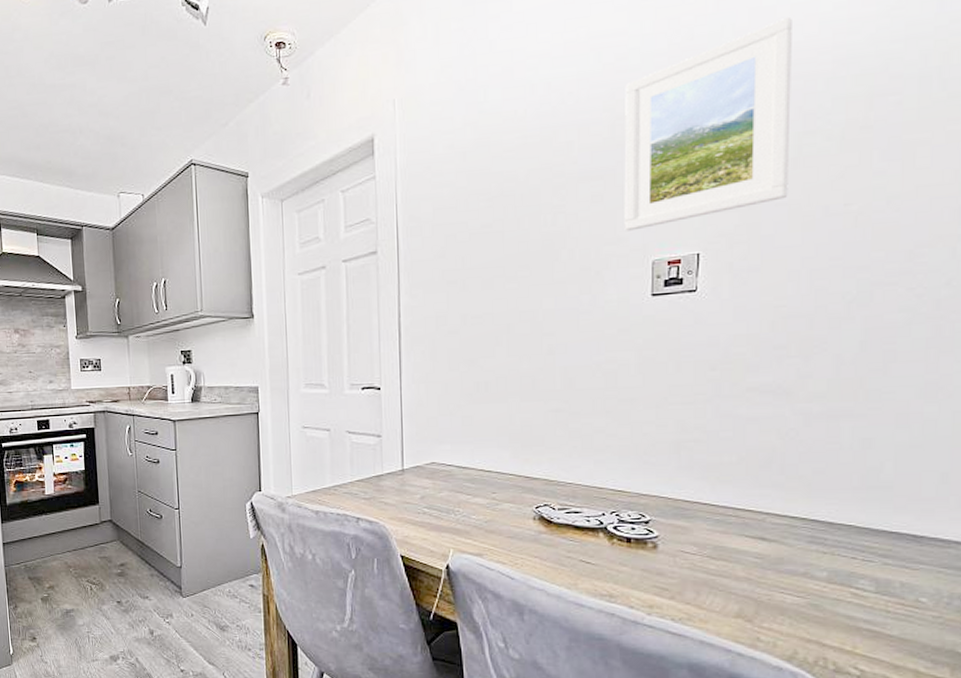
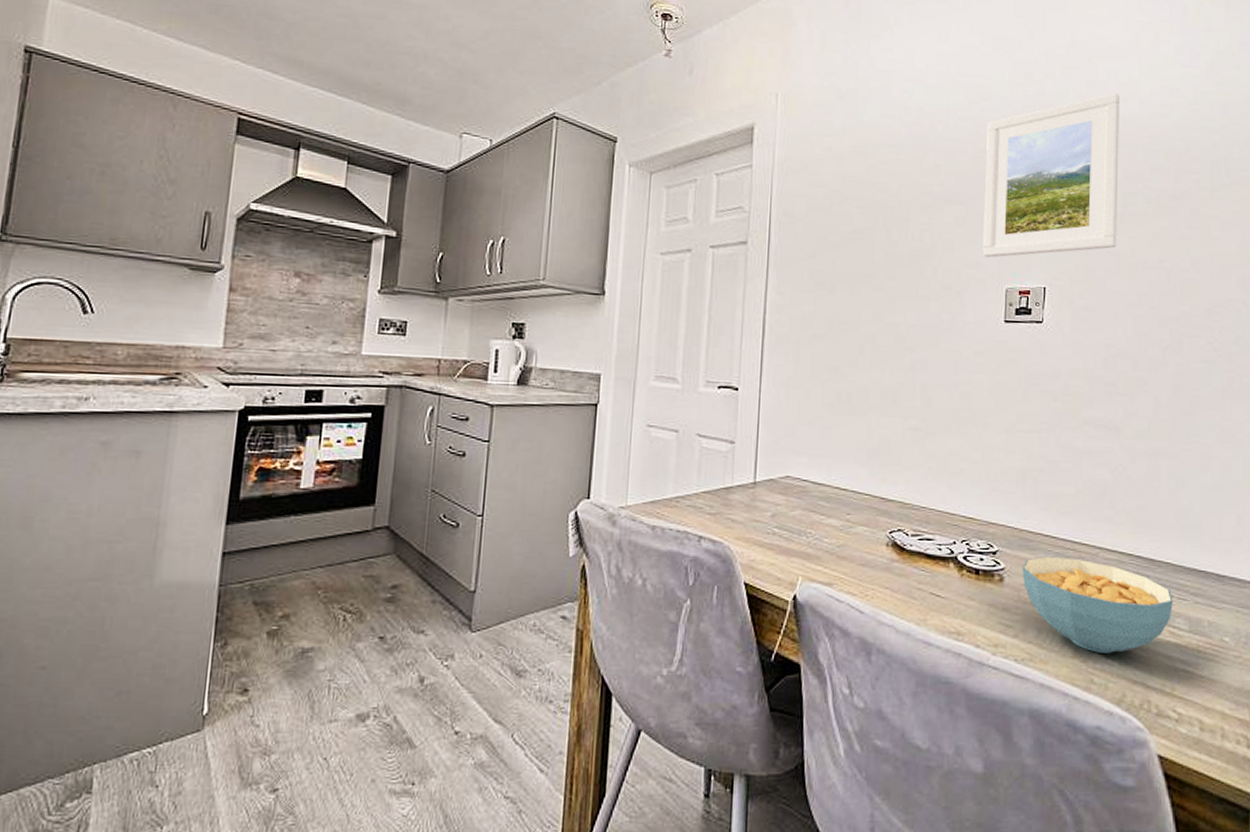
cereal bowl: none [678,523,856,613] -> present [1022,556,1173,653]

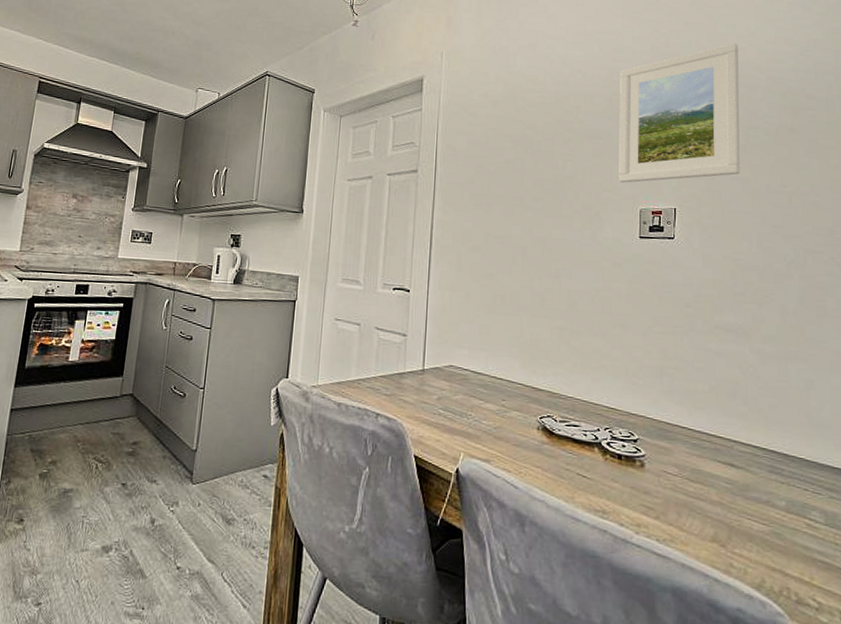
cereal bowl: present [1022,556,1173,653] -> none [661,446,808,540]

